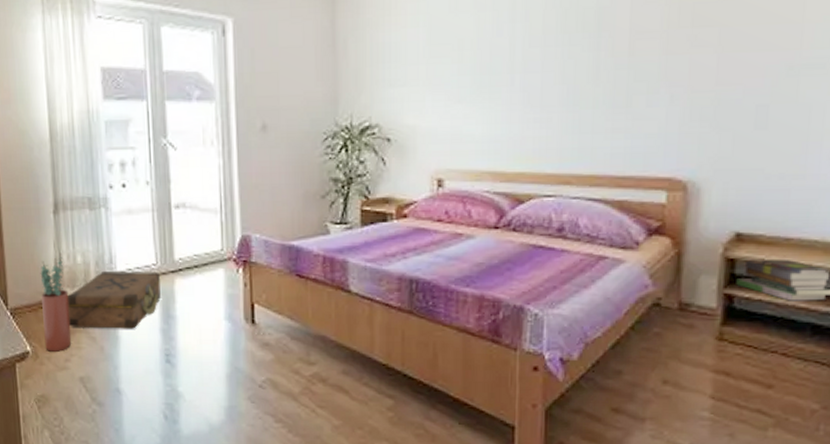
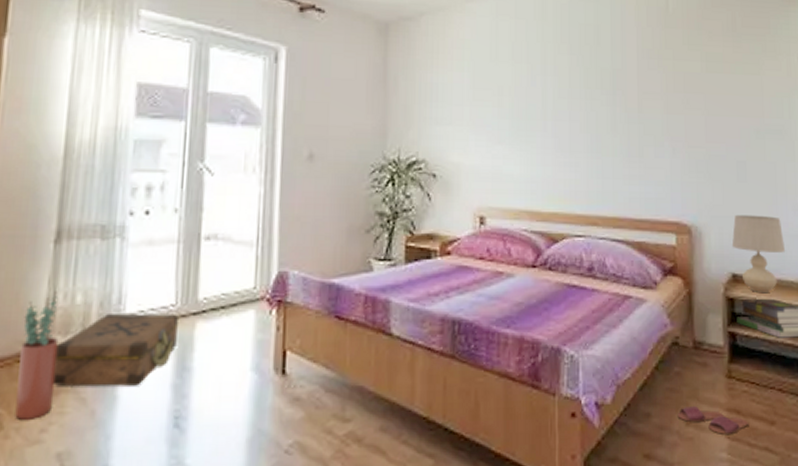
slippers: none [653,366,740,395] -> present [677,406,749,434]
table lamp: none [738,166,812,254] -> present [731,214,785,294]

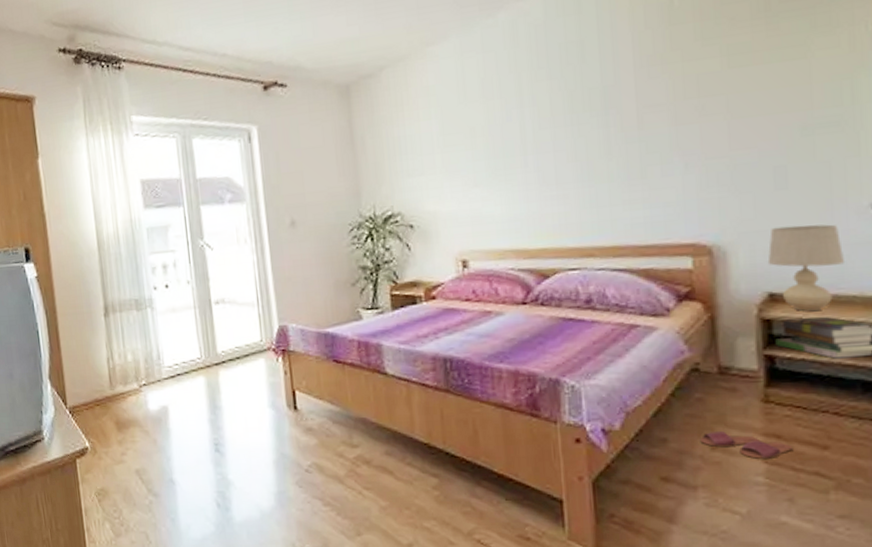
vase: present [15,291,59,420] -> none [94,352,127,446]
suitcase: present [53,312,180,386] -> none [121,365,207,422]

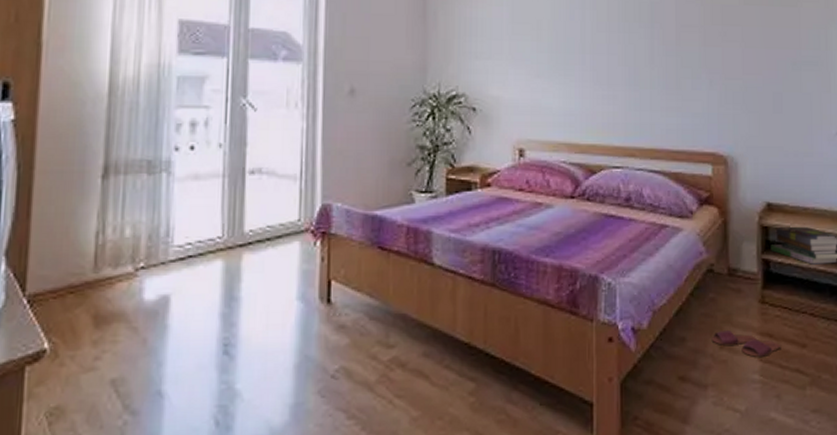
table lamp: present [767,224,844,312] -> none [767,145,819,222]

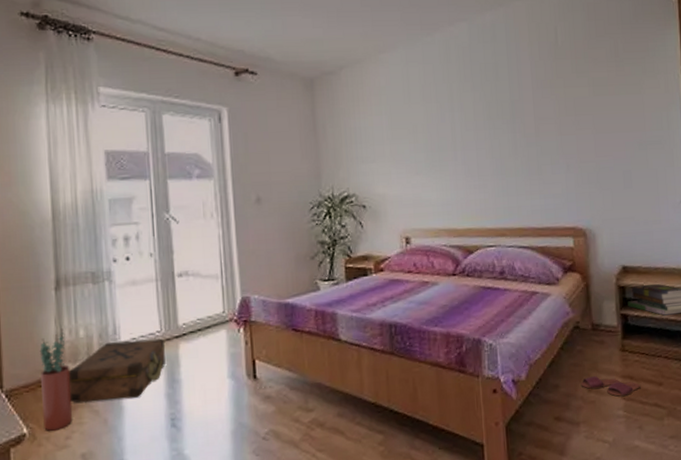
vase: none [69,225,109,348] -> present [39,328,73,431]
suitcase: none [105,245,226,316] -> present [69,338,166,403]

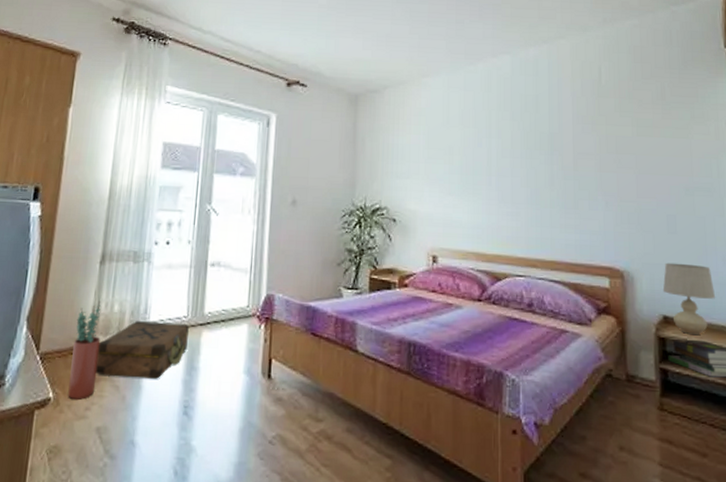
slippers: present [580,376,641,397] -> none [611,433,681,462]
table lamp: none [621,215,667,280] -> present [662,262,715,336]

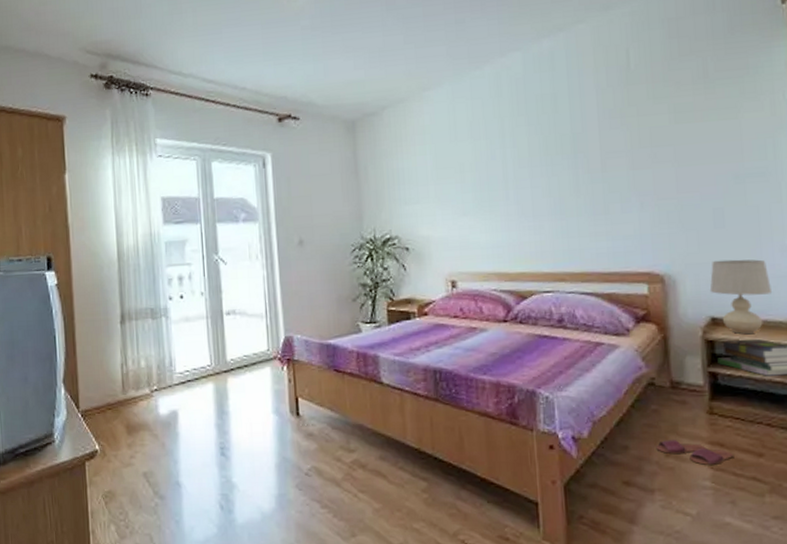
vase: present [68,301,102,399] -> none [108,358,136,449]
suitcase: present [96,320,190,379] -> none [132,372,216,426]
slippers: none [611,433,681,462] -> present [656,440,734,465]

